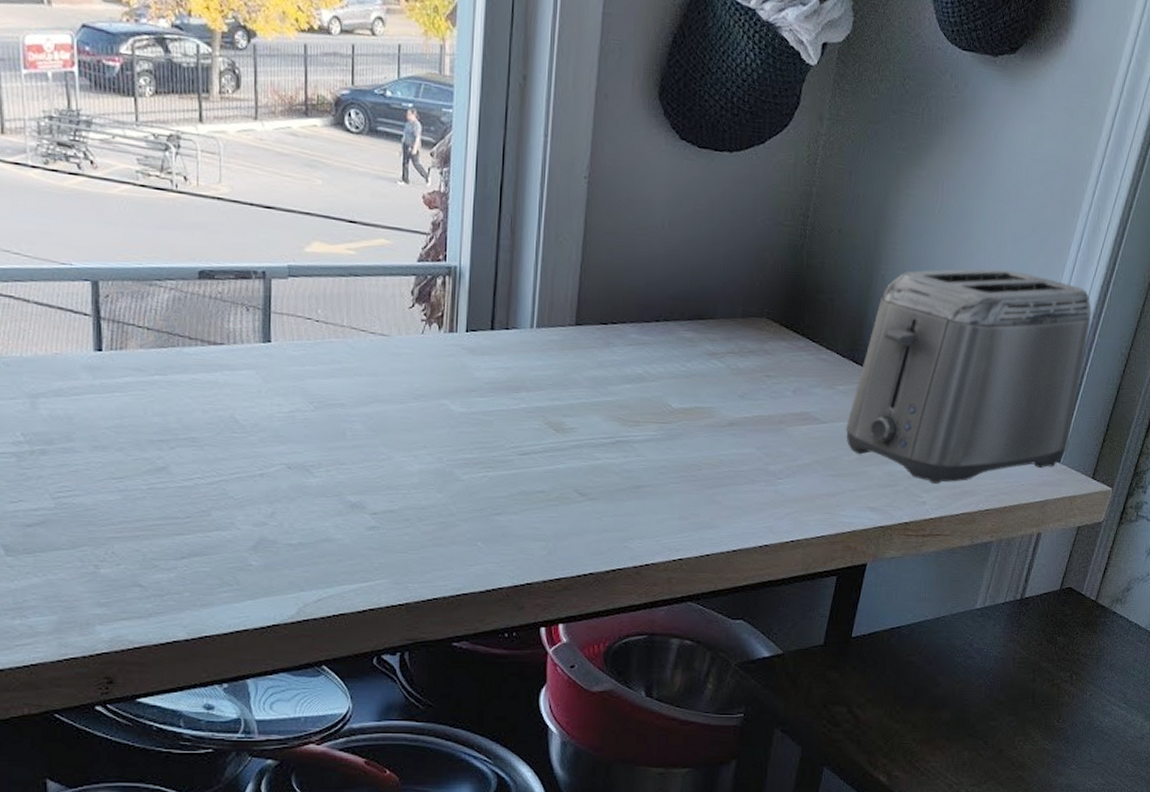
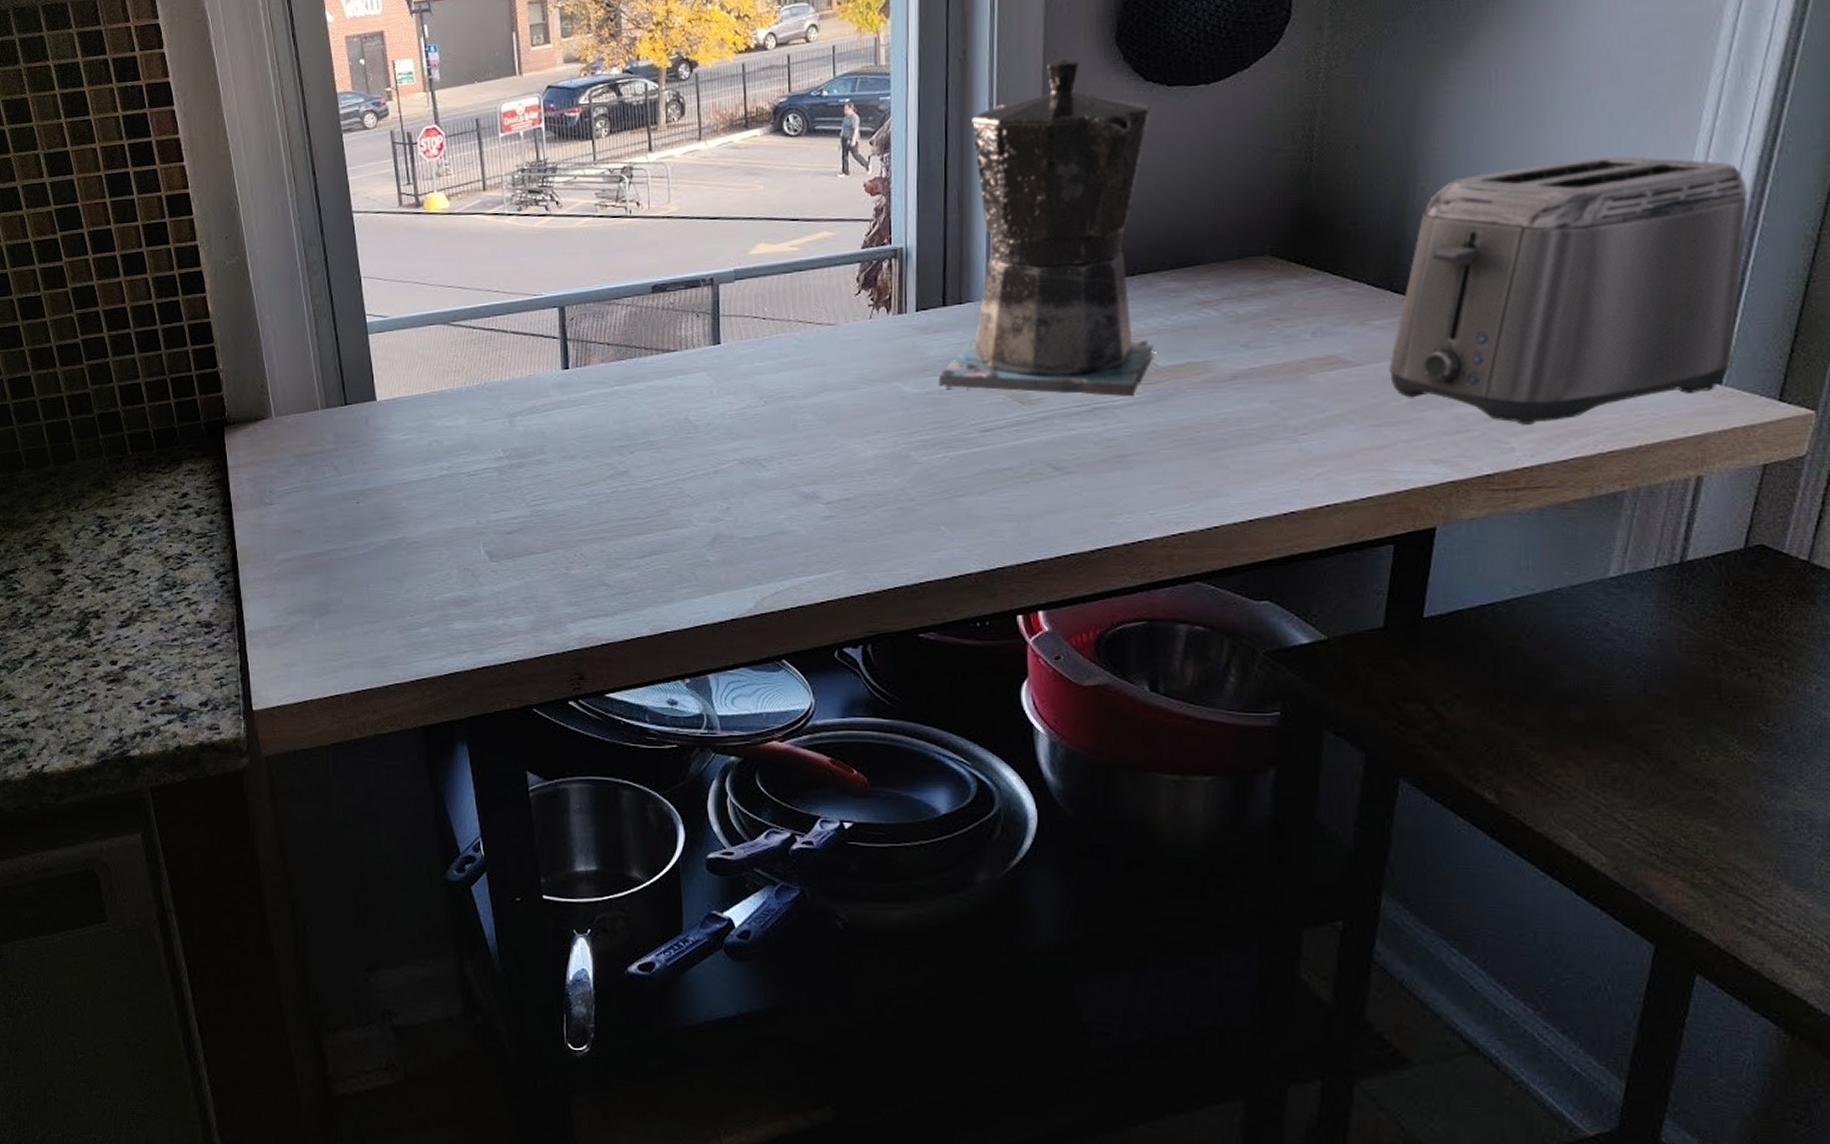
coffee maker: none [483,103,685,434] -> present [938,59,1155,397]

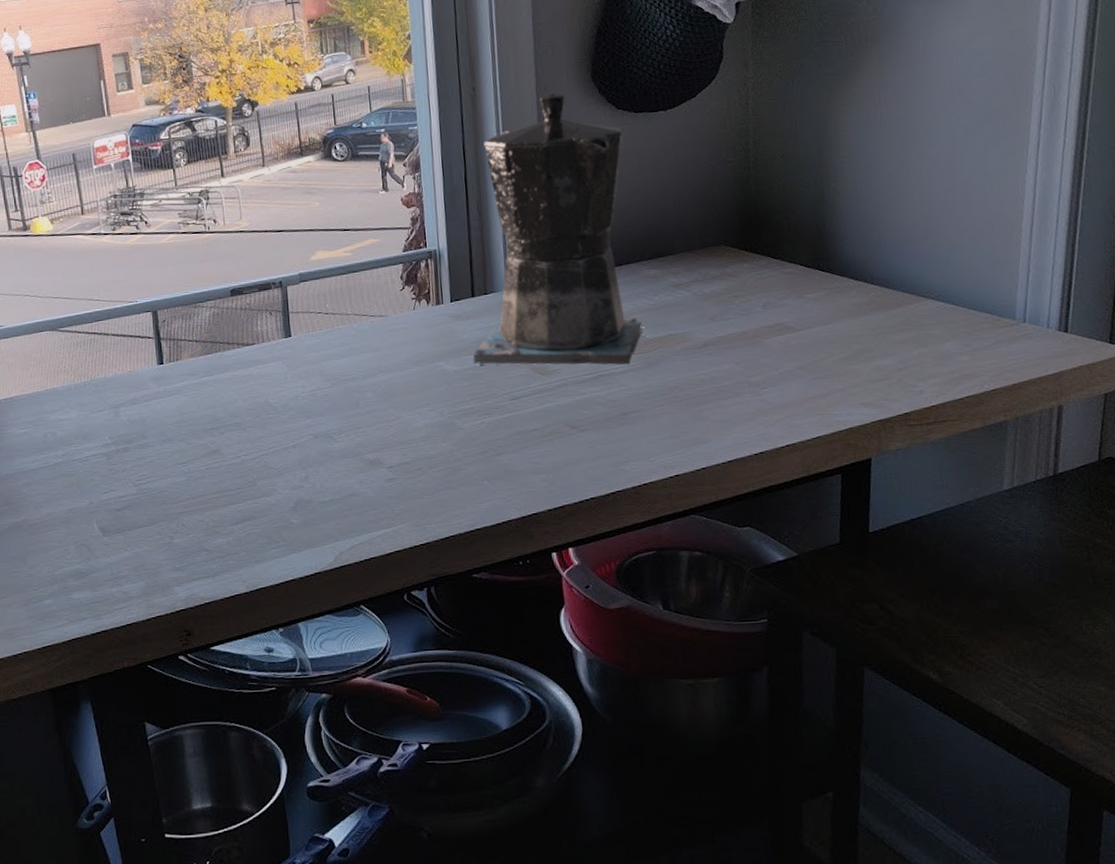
toaster: present [1389,156,1748,425] -> none [823,159,1073,372]

